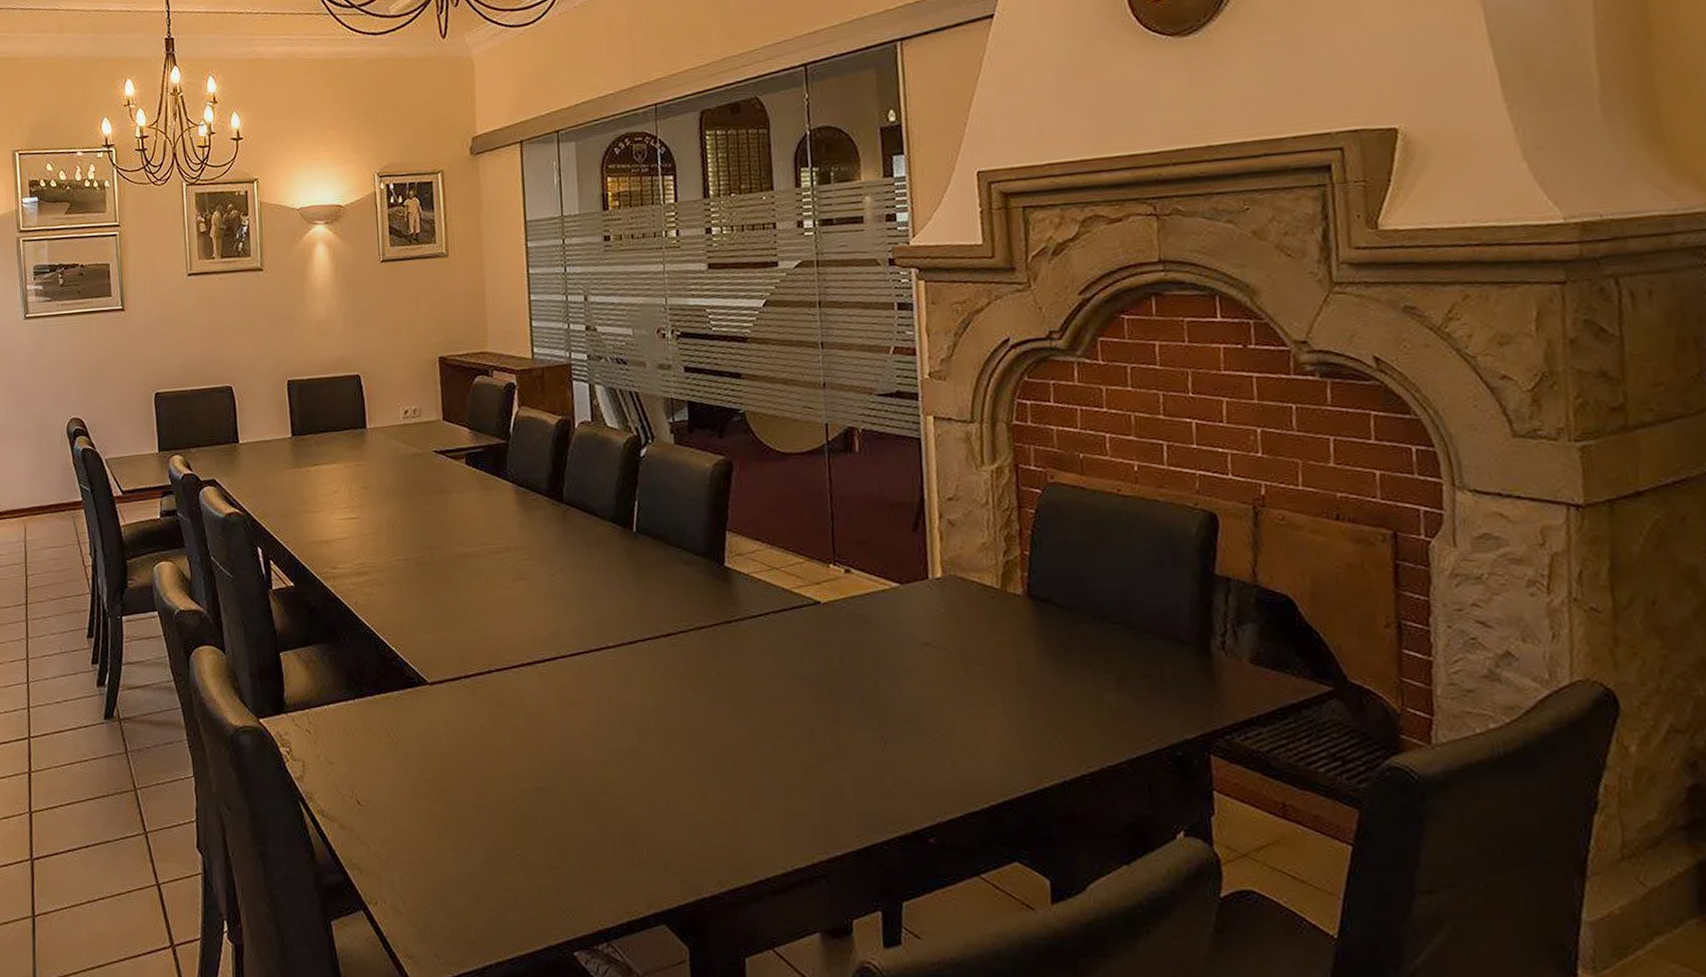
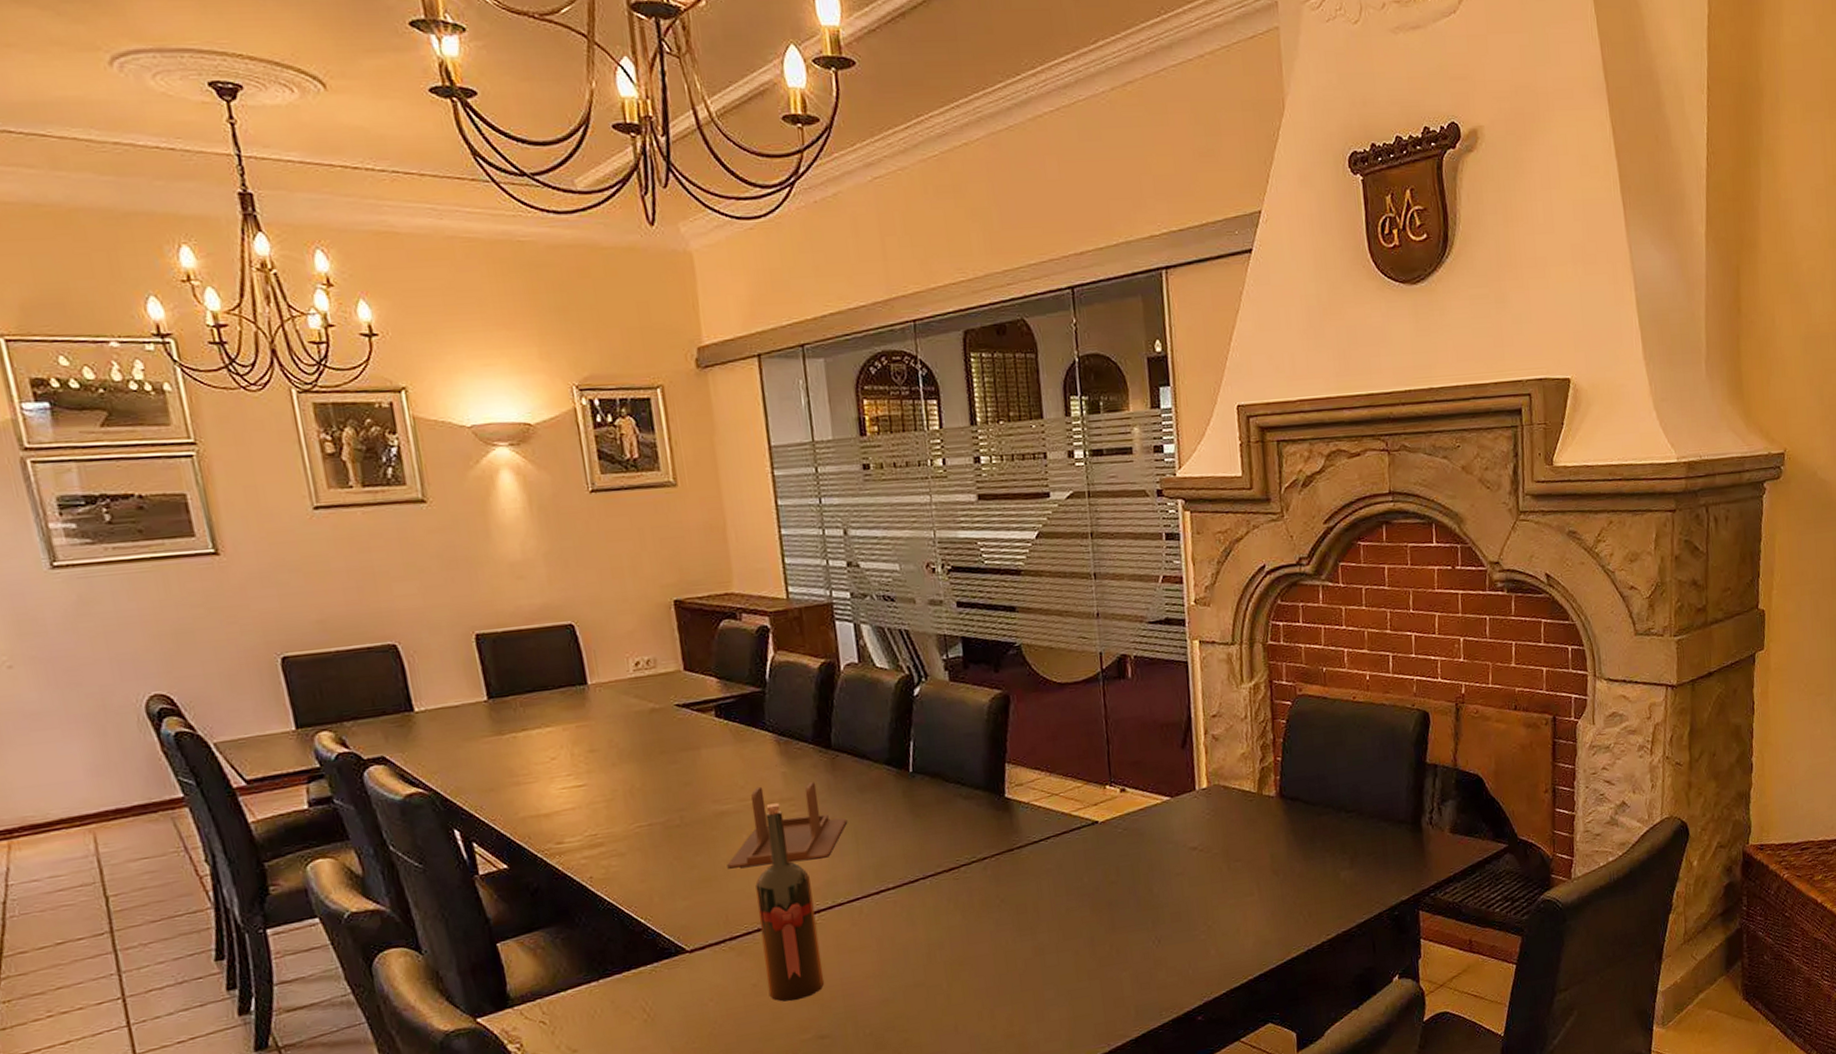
napkin holder: none [466,533,574,609] -> present [727,782,848,869]
wine bottle: none [489,550,545,747] -> present [755,803,825,1002]

